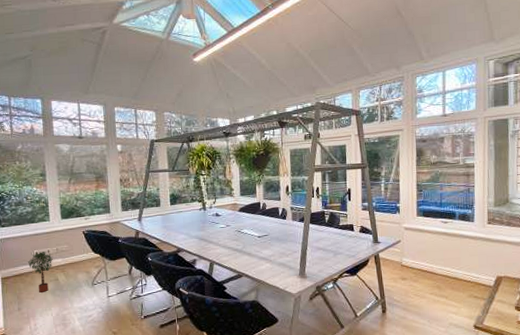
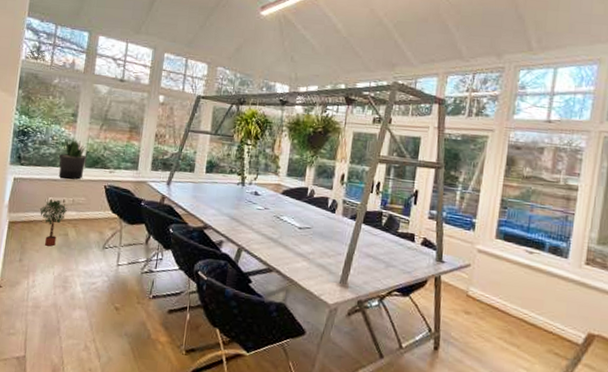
planter: none [36,194,62,232] -> present [58,136,87,180]

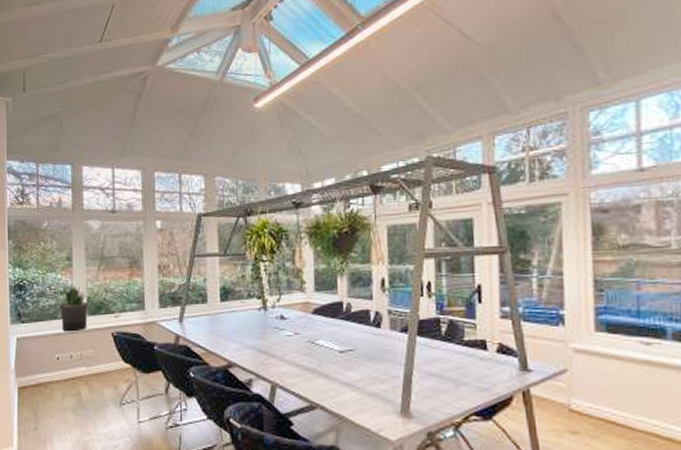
potted tree: present [39,200,68,246] -> none [47,357,77,410]

